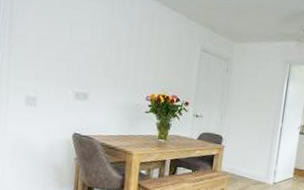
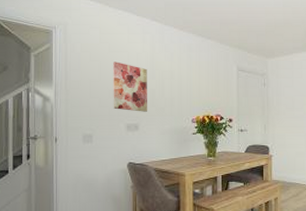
wall art: none [61,19,103,82] -> present [113,62,147,112]

